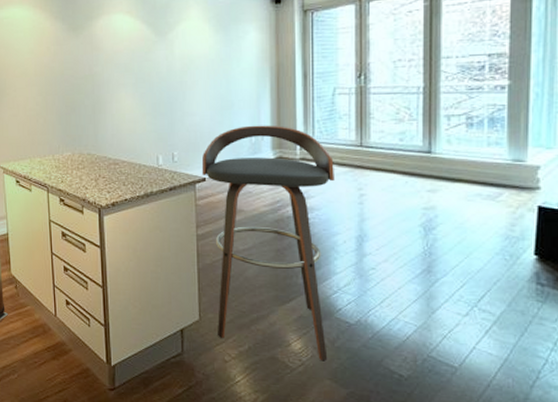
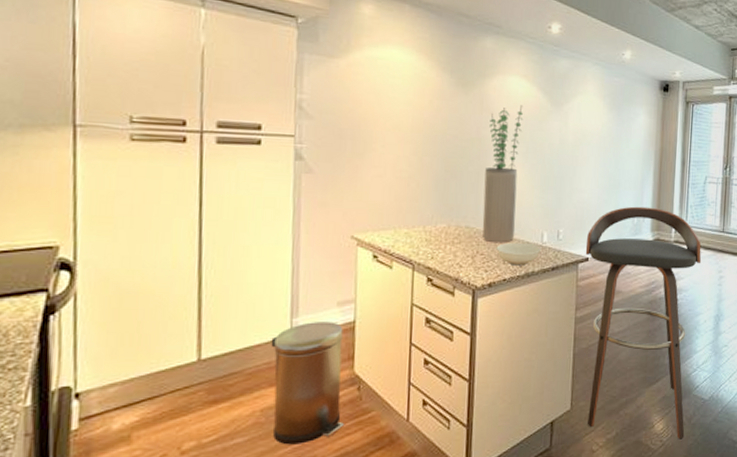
vase: none [100,40,132,167] -> present [482,105,524,243]
bowl: none [116,166,158,187] -> present [496,242,542,266]

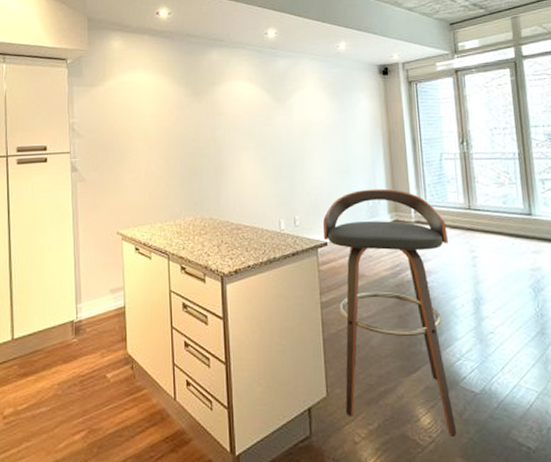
pedal bin: present [271,322,344,445] -> none [62,307,122,416]
vase: present [482,105,524,243] -> none [222,105,254,233]
bowl: present [496,242,542,266] -> none [238,230,281,253]

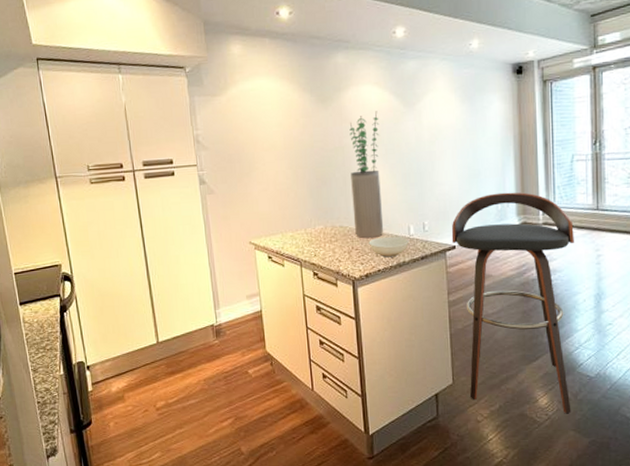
vase: none [222,105,254,233] -> present [349,111,384,239]
bowl: none [238,230,281,253] -> present [368,236,410,258]

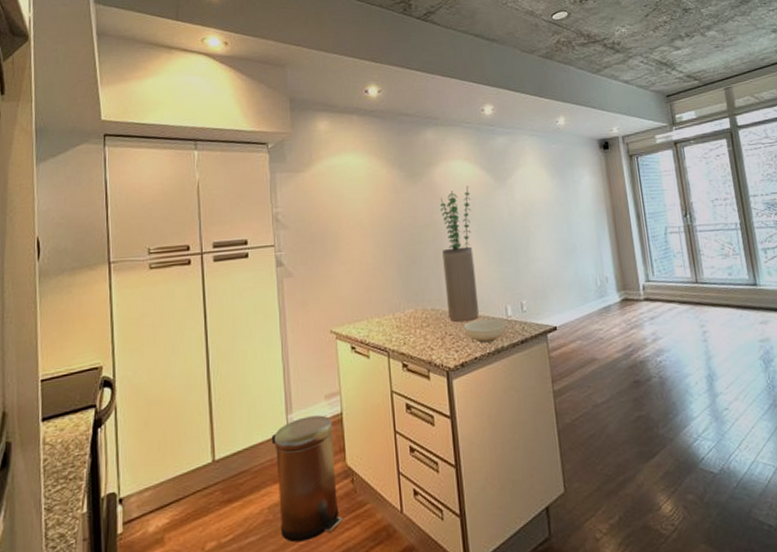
pedal bin: none [203,311,264,406] -> present [271,415,343,543]
bar stool: present [451,192,574,414] -> none [551,266,699,523]

